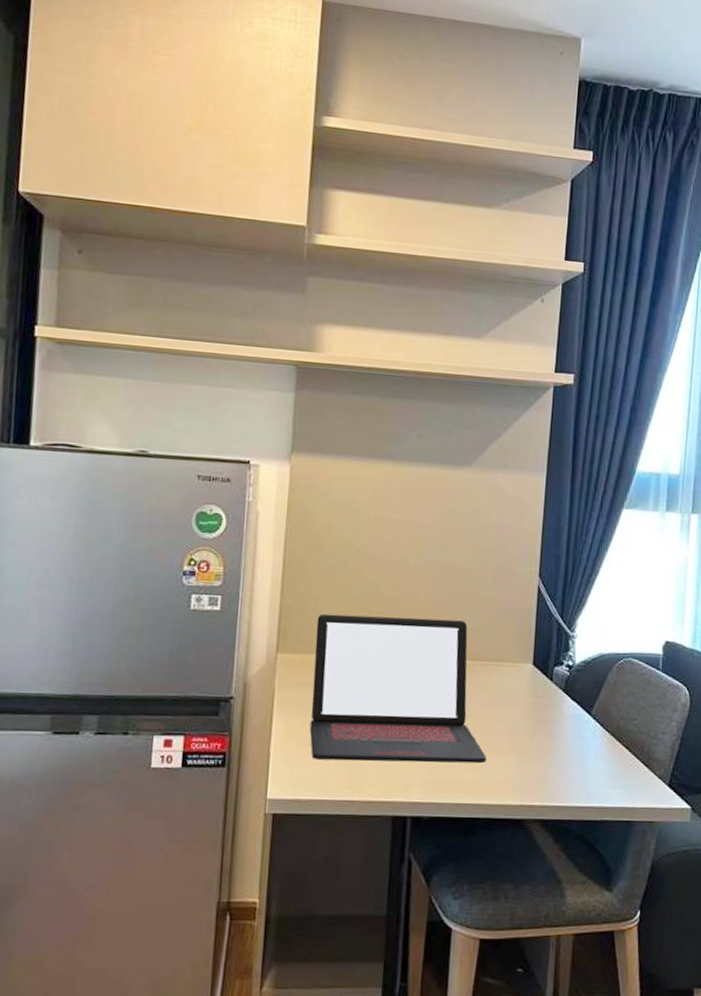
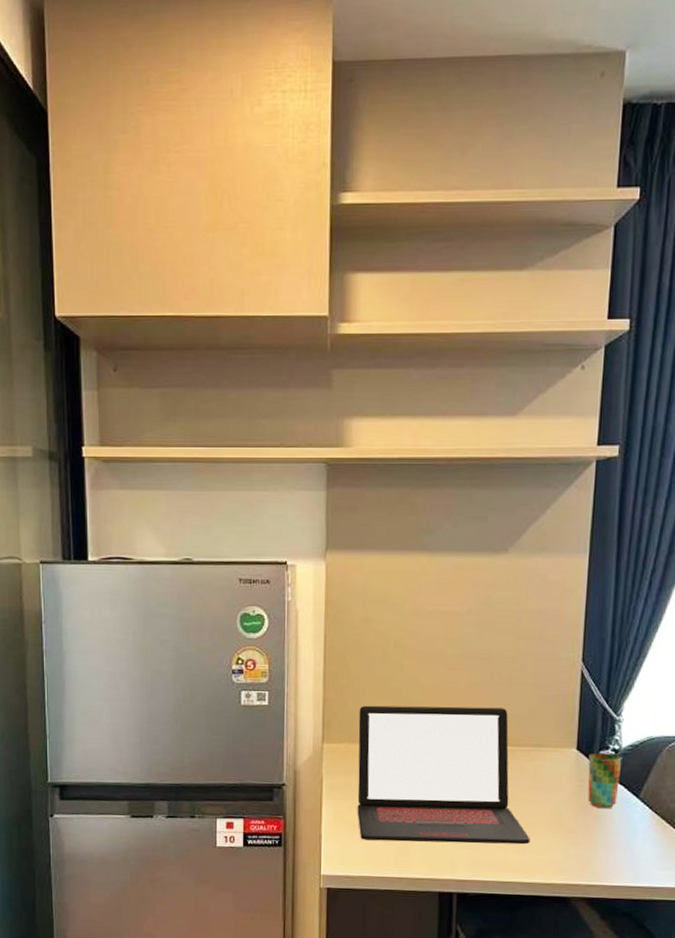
cup: none [543,668,576,726] -> present [587,752,623,809]

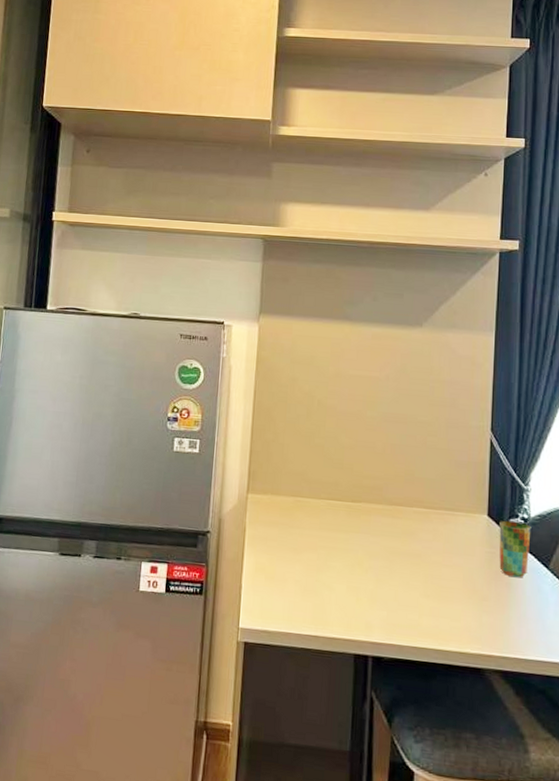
laptop: present [357,705,530,845] -> none [277,459,444,610]

